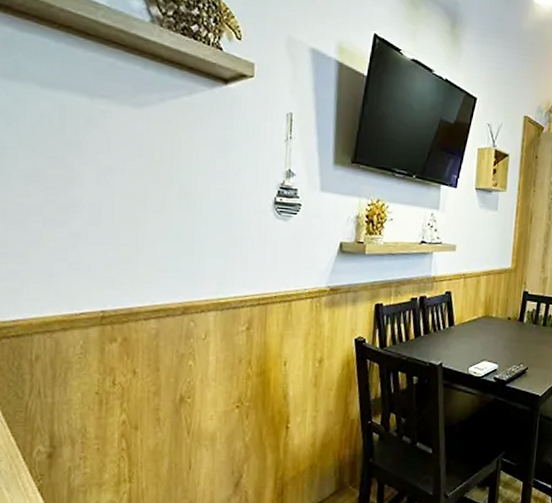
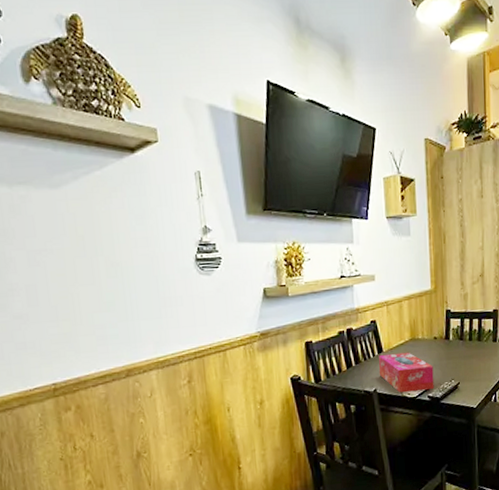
tissue box: none [447,327,503,372] -> present [378,352,434,393]

